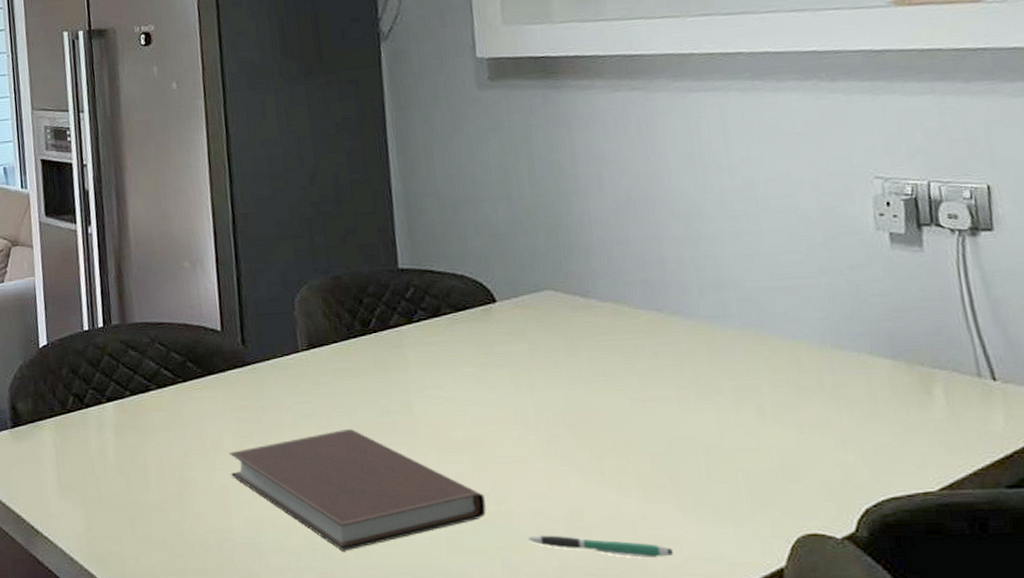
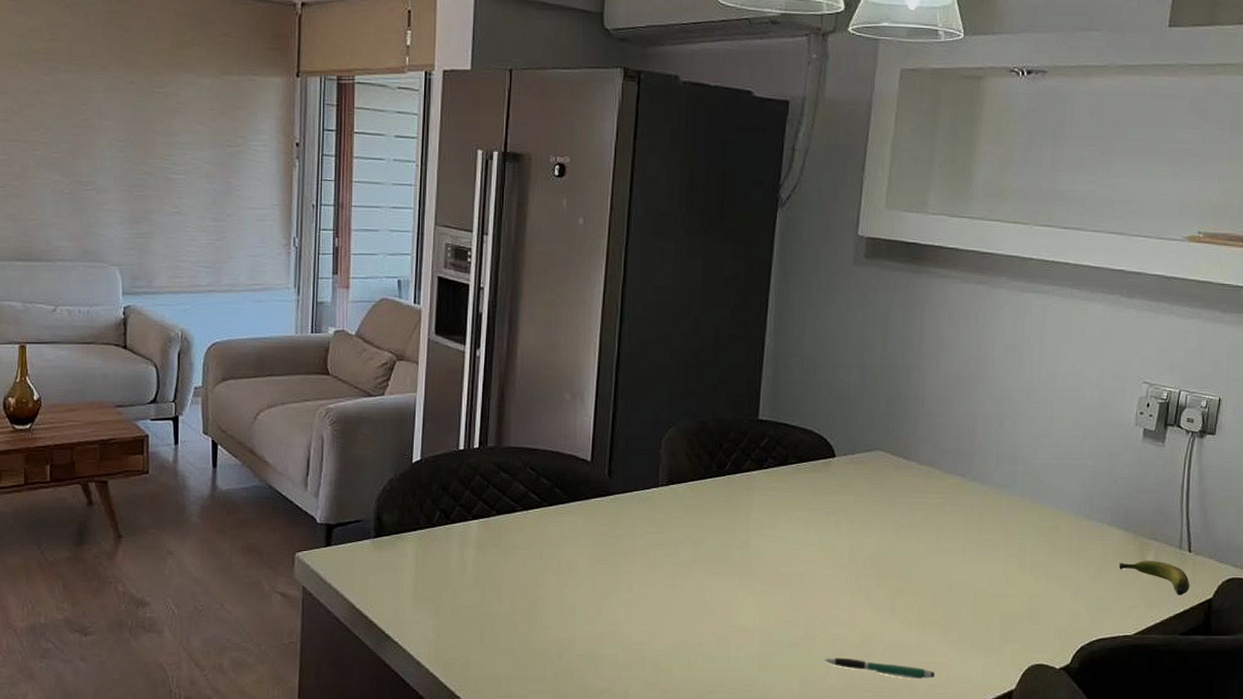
notebook: present [228,429,486,551] -> none [580,559,796,665]
banana: none [894,394,1007,437] -> present [1119,560,1190,596]

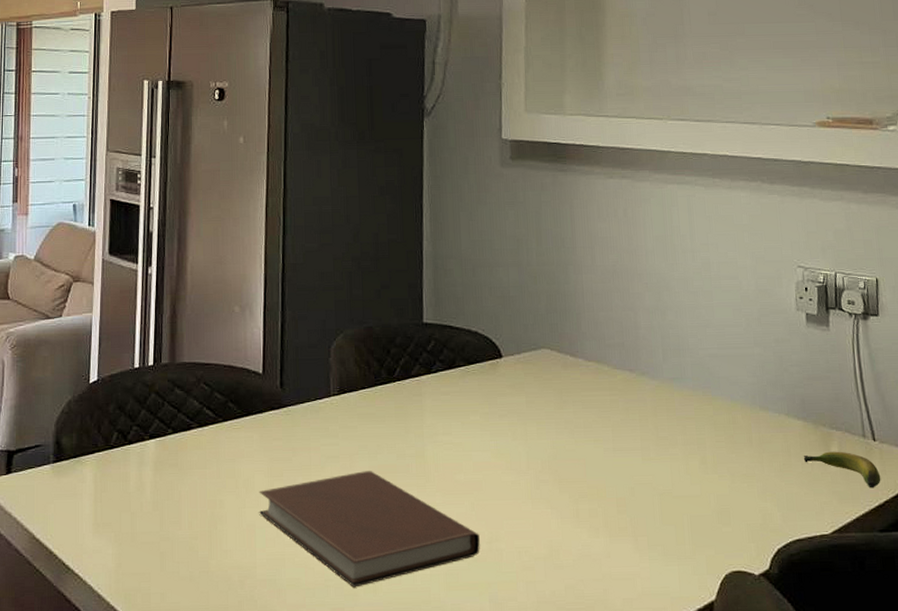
notebook: none [580,559,796,665] -> present [259,471,480,588]
pen: present [824,657,935,680] -> none [512,572,629,593]

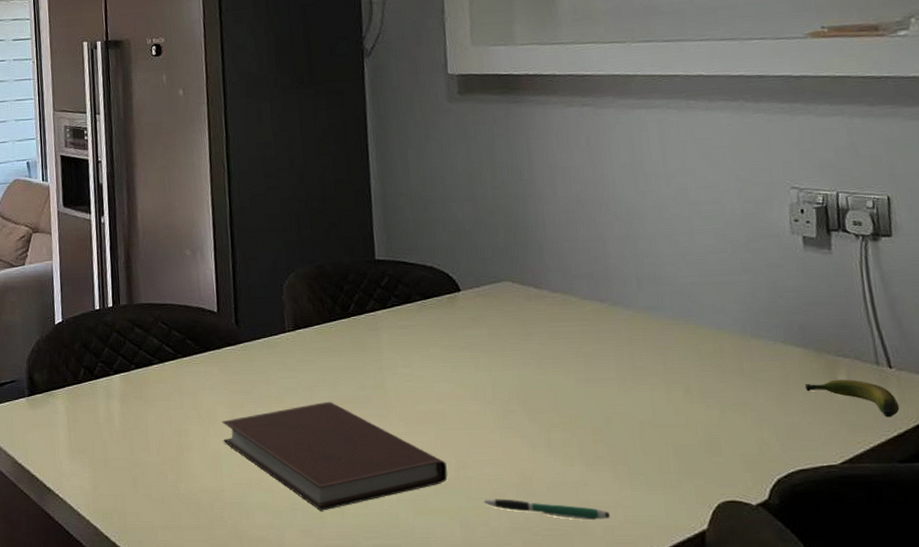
pen: none [512,572,629,593] -> present [483,499,610,521]

